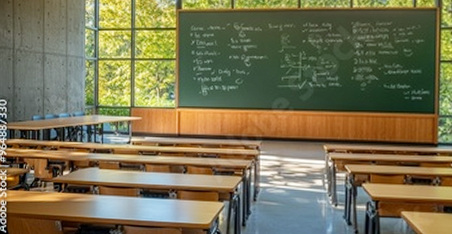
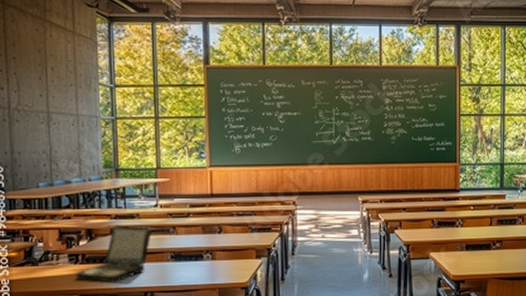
laptop: none [59,158,124,212] -> present [76,225,152,283]

